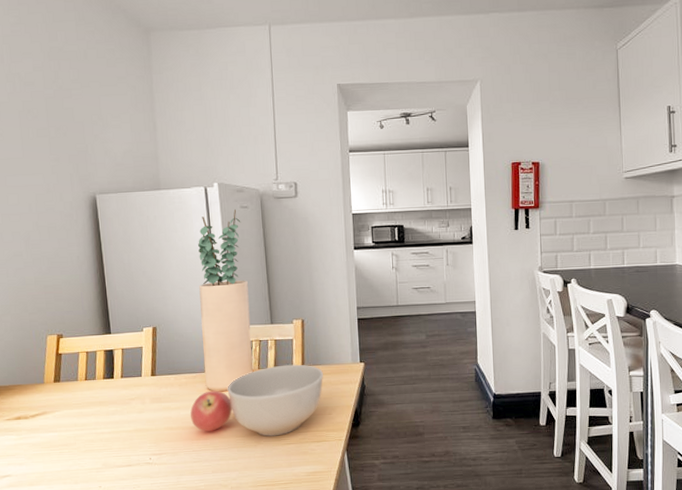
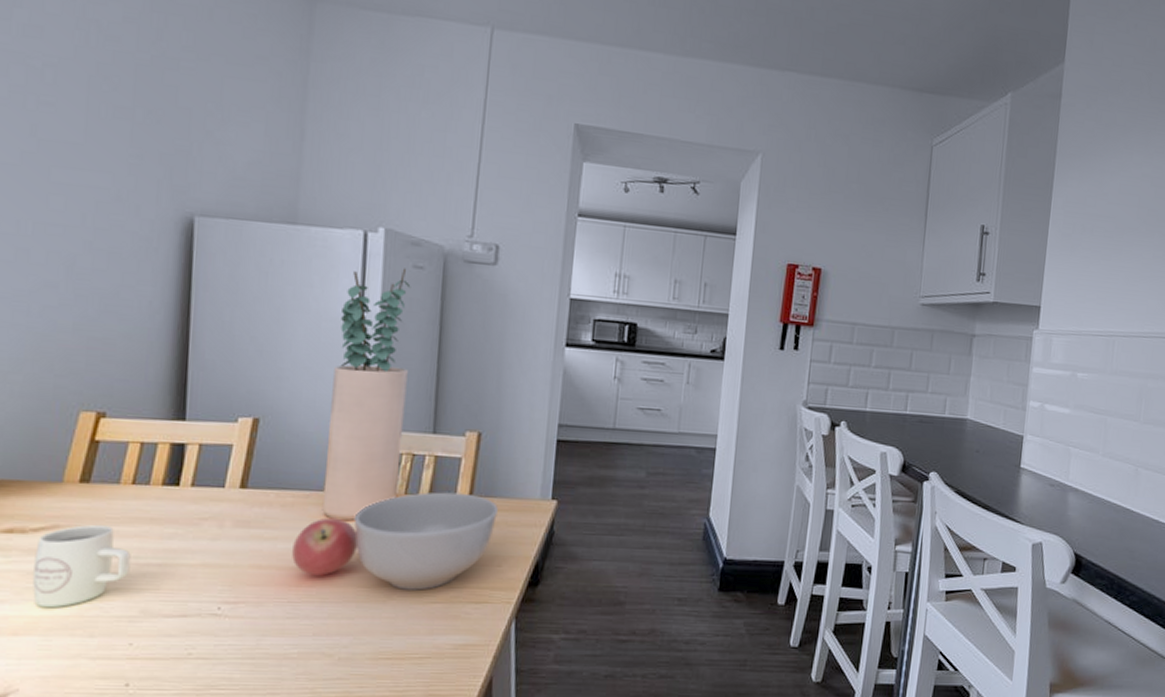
mug: none [35,409,92,467] -> present [32,524,131,608]

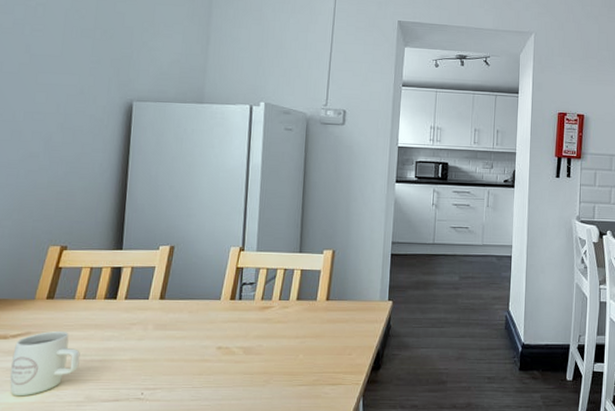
fruit: present [291,517,359,576] -> none [195,320,245,366]
vase: present [322,268,411,520] -> none [218,130,283,322]
bowl: present [354,492,498,590] -> none [241,297,348,376]

